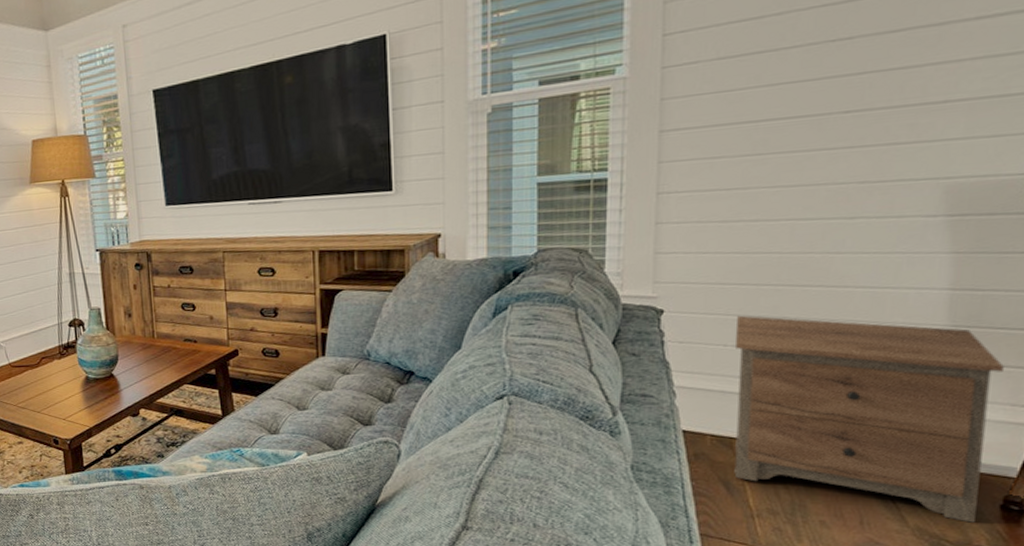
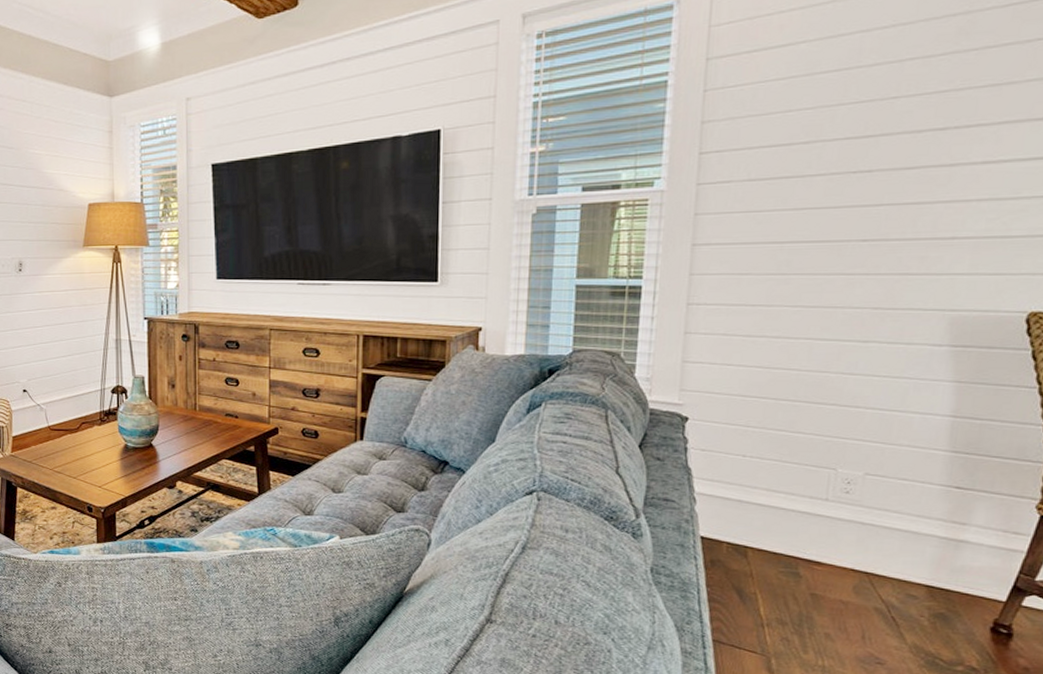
nightstand: present [734,315,1004,523] -> none [747,427,998,643]

